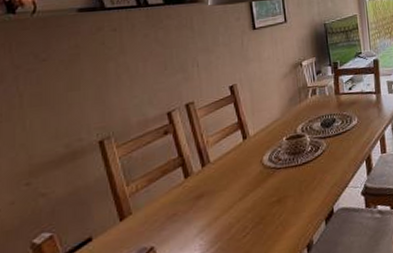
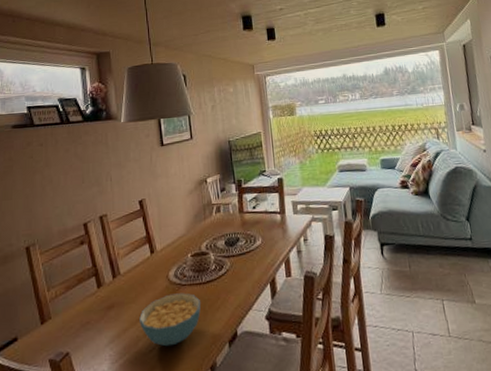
cereal bowl: none [232,176,297,230] -> present [139,293,201,347]

